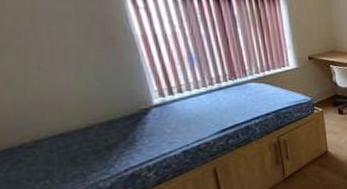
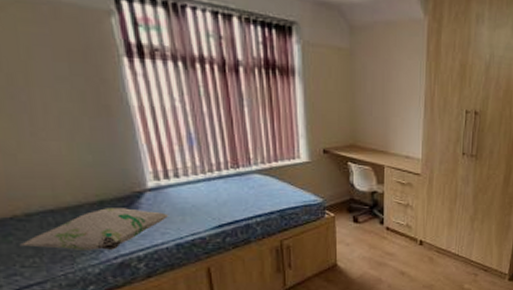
decorative pillow: none [30,124,175,172] -> present [21,208,169,250]

